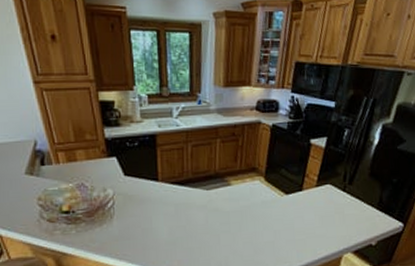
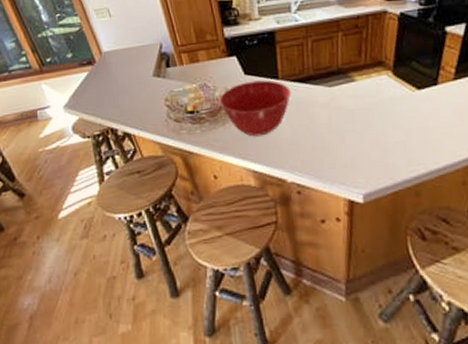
mixing bowl: none [97,181,171,237] -> present [219,80,292,137]

